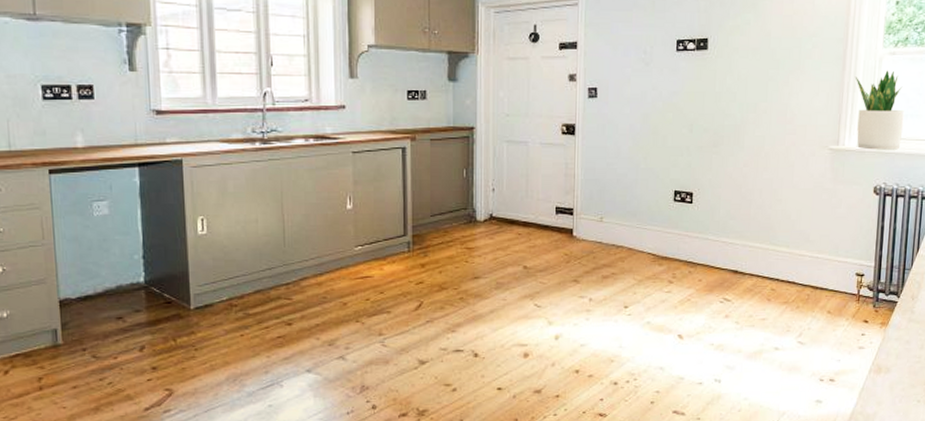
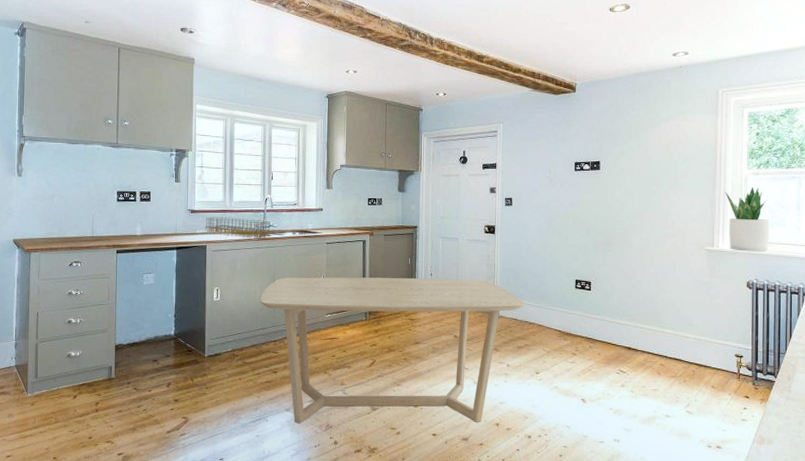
dish rack: none [178,120,274,149] -> present [205,217,271,239]
dining table: none [264,194,611,387] -> present [260,277,525,424]

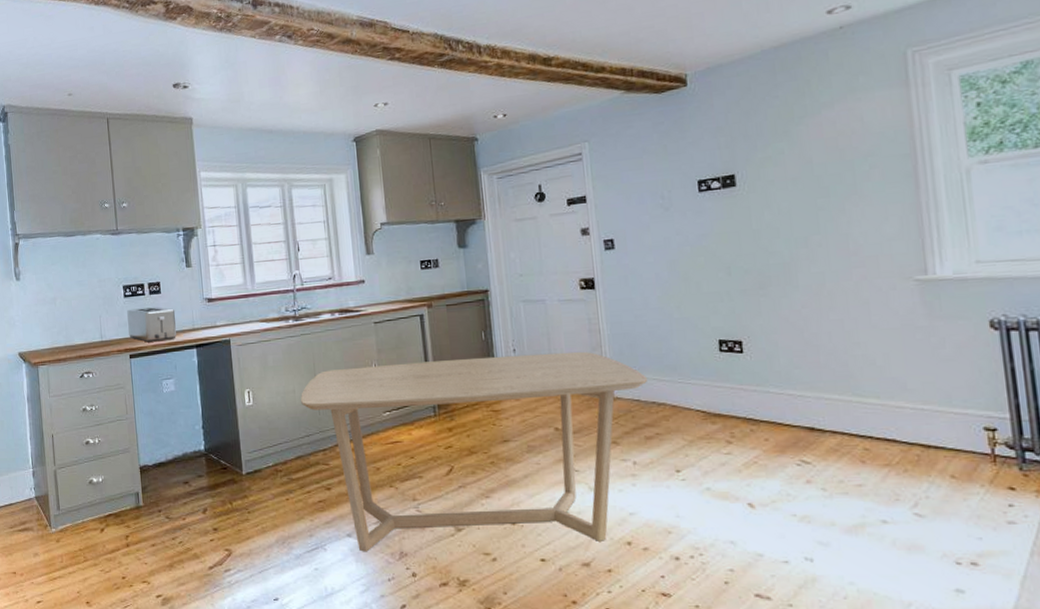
toaster: none [118,212,162,242] -> present [127,307,176,343]
dish rack: present [205,217,271,239] -> none [226,302,304,326]
planter: present [724,187,770,252] -> none [935,182,1020,277]

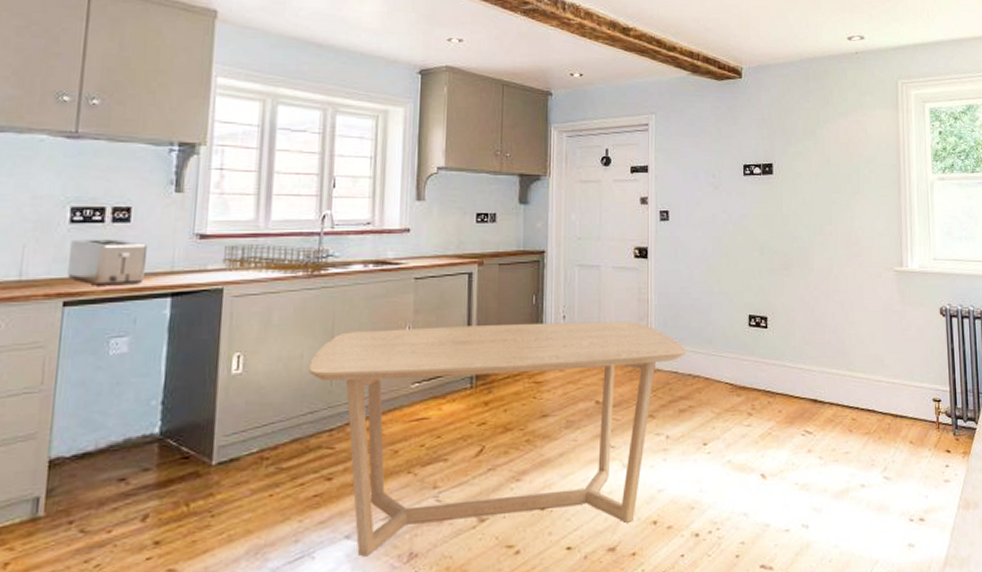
dish rack: none [226,302,304,326] -> present [222,244,330,276]

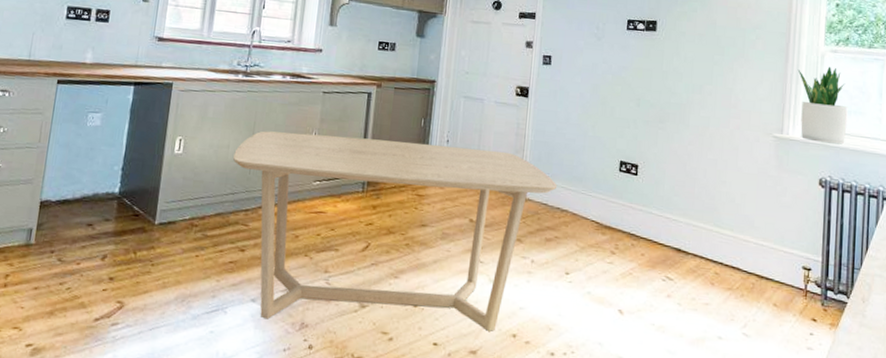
toaster: present [67,239,148,286] -> none [62,32,120,72]
dish rack: present [222,244,330,276] -> none [173,48,257,81]
planter: none [910,194,960,271] -> present [797,66,848,145]

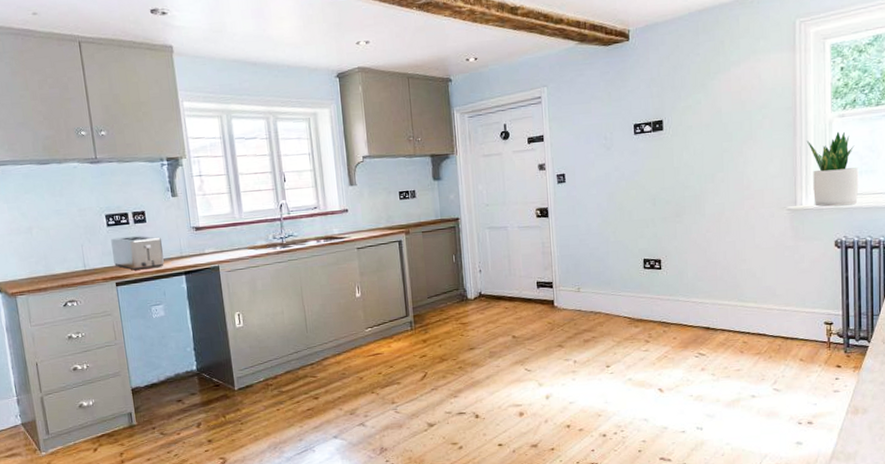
toaster: none [62,32,120,72] -> present [111,235,164,270]
dining table: present [233,131,558,333] -> none [289,270,588,450]

